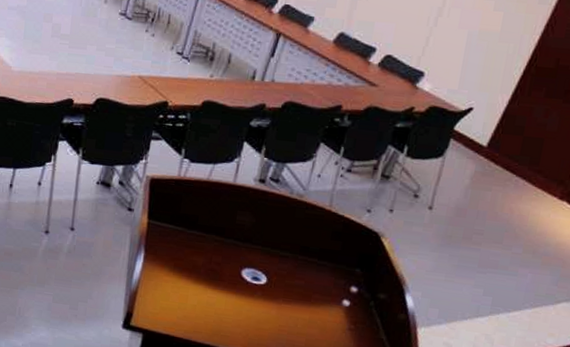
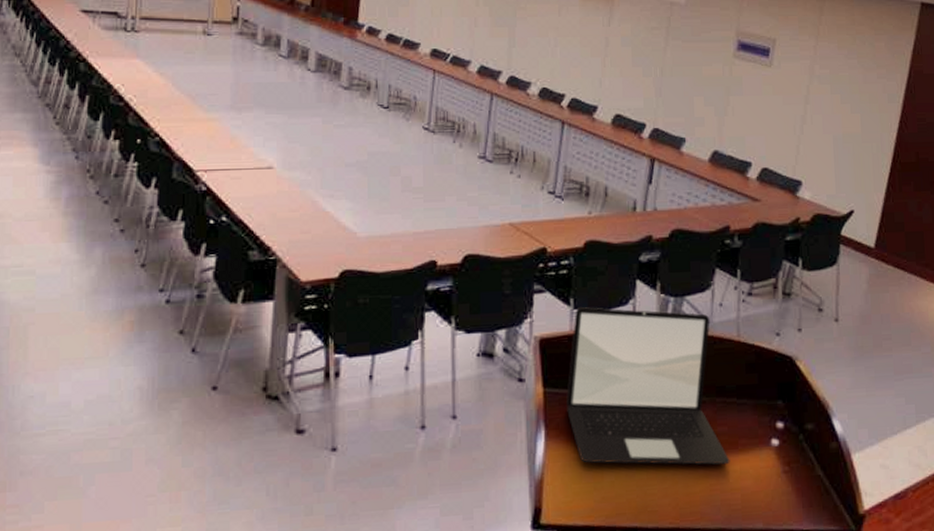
laptop: none [165,158,307,313] -> present [566,307,730,465]

